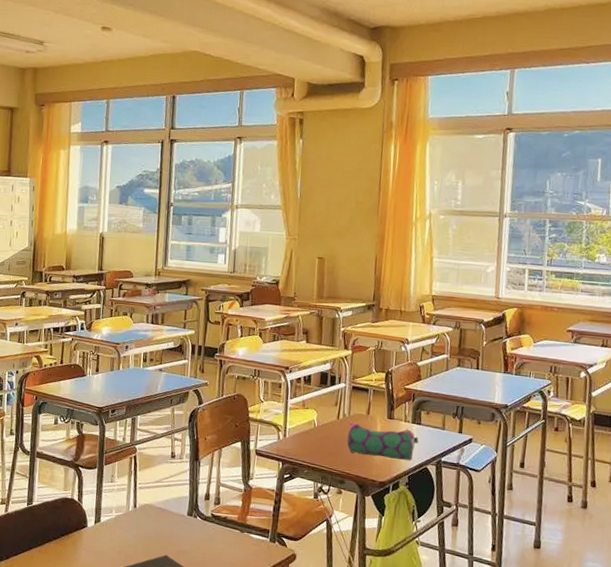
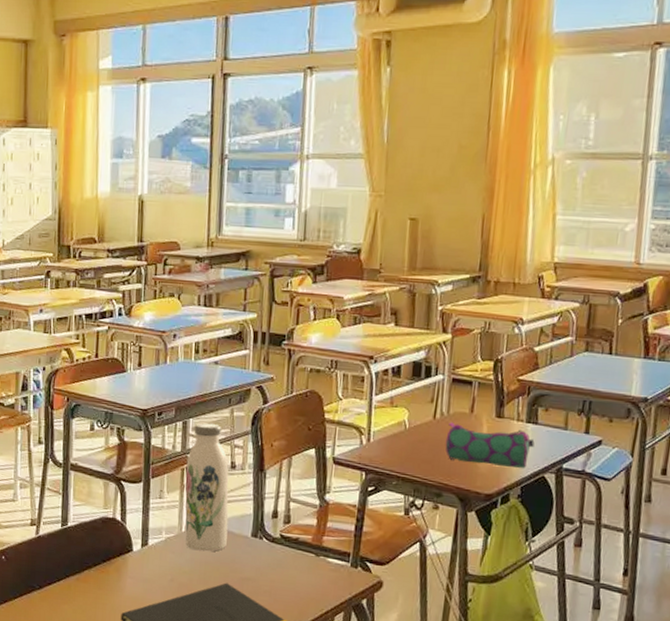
water bottle: none [132,419,169,528] -> present [185,423,229,552]

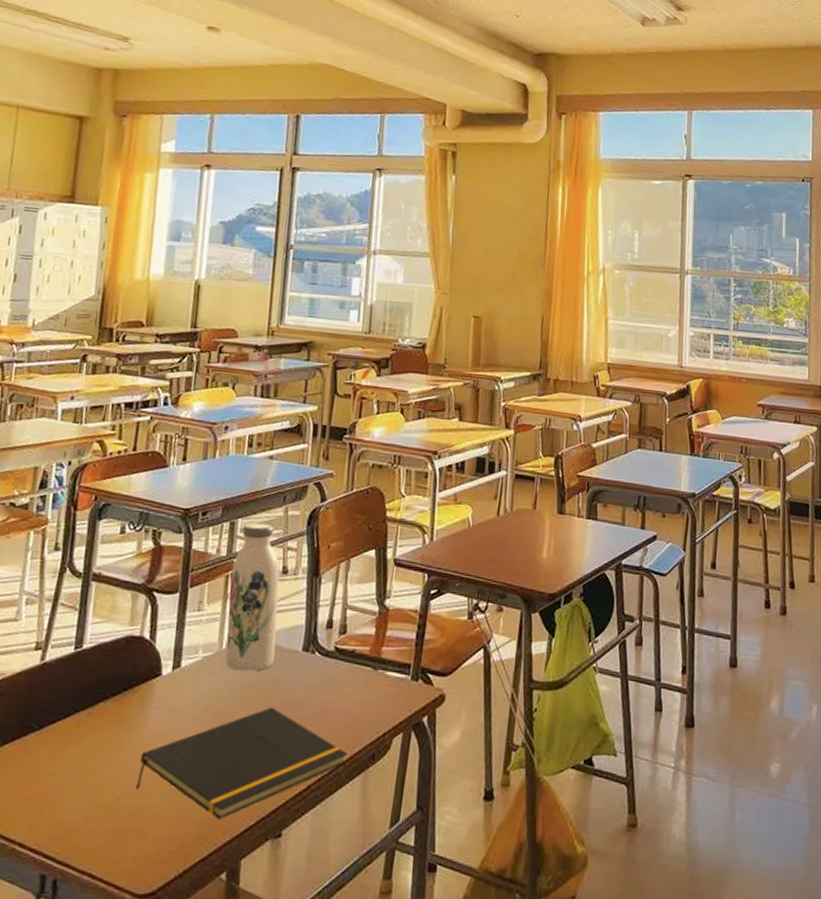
pencil case: present [445,422,535,469] -> none [508,519,595,566]

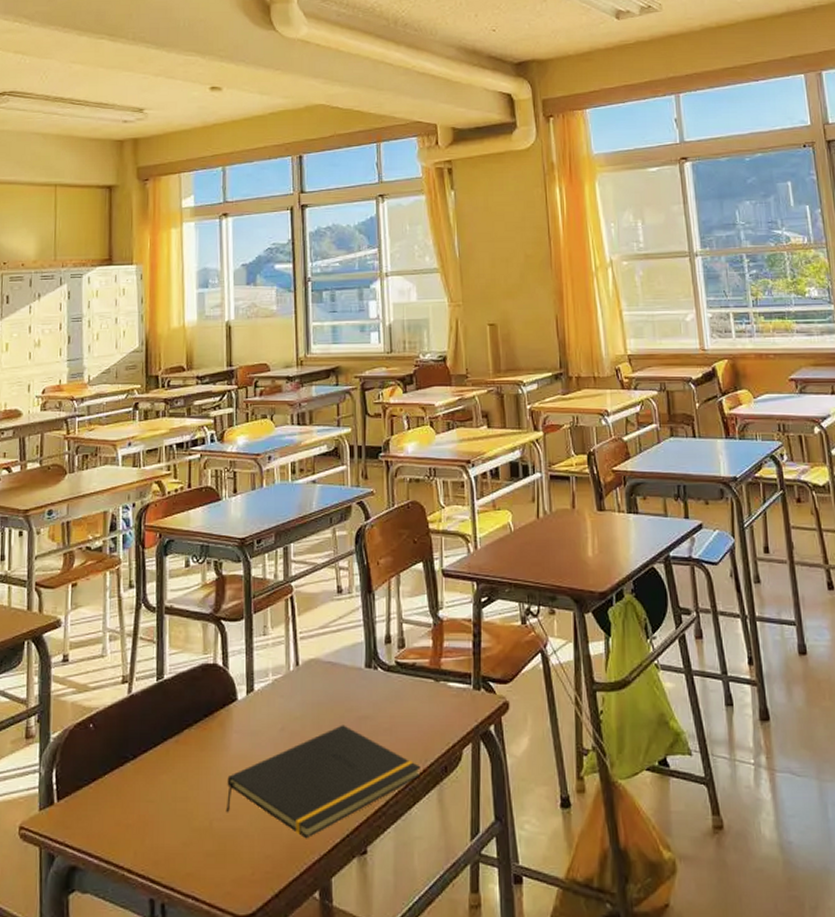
water bottle: present [226,523,280,671] -> none [290,546,339,691]

